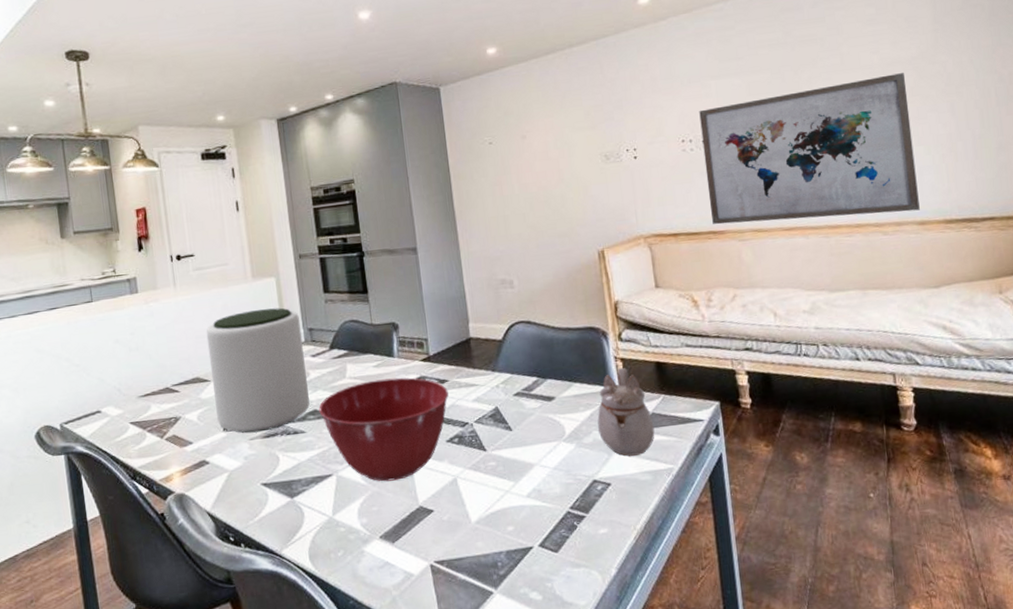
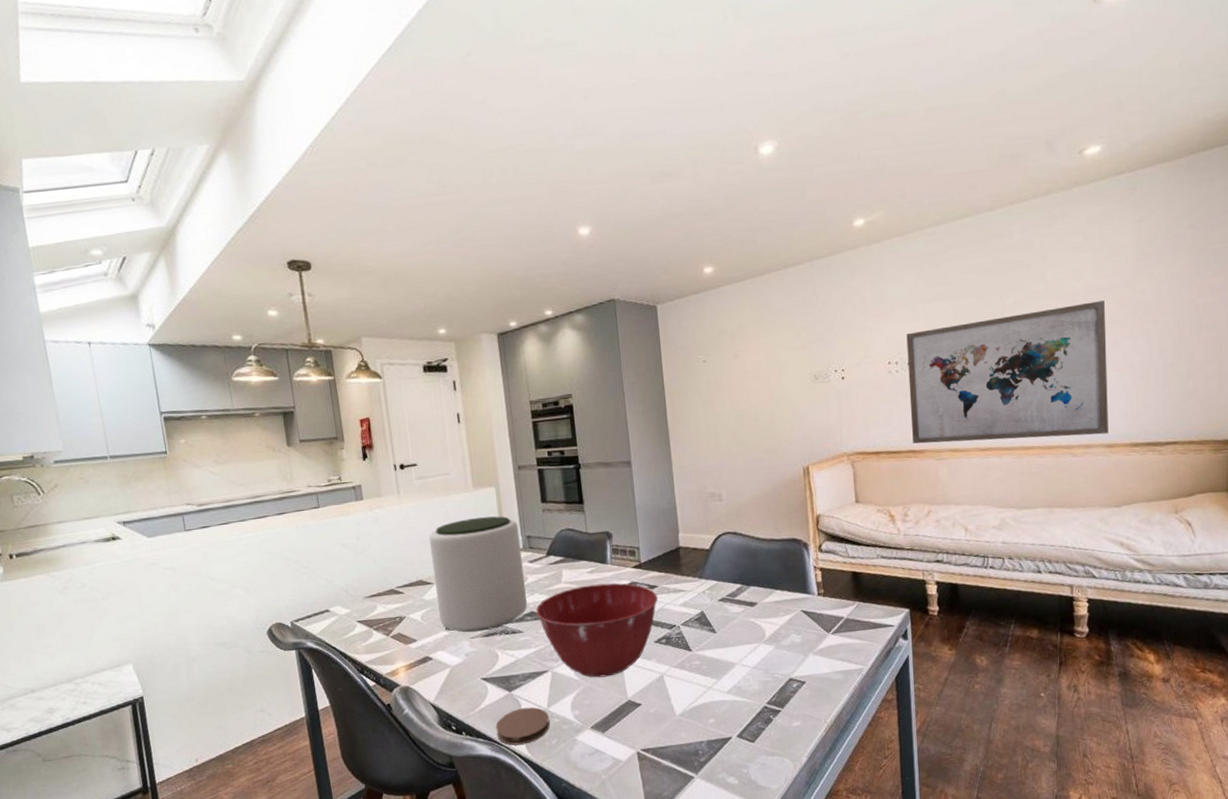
coaster: none [277,515,335,558] -> present [495,707,550,745]
teapot: present [597,367,655,456] -> none [795,576,848,658]

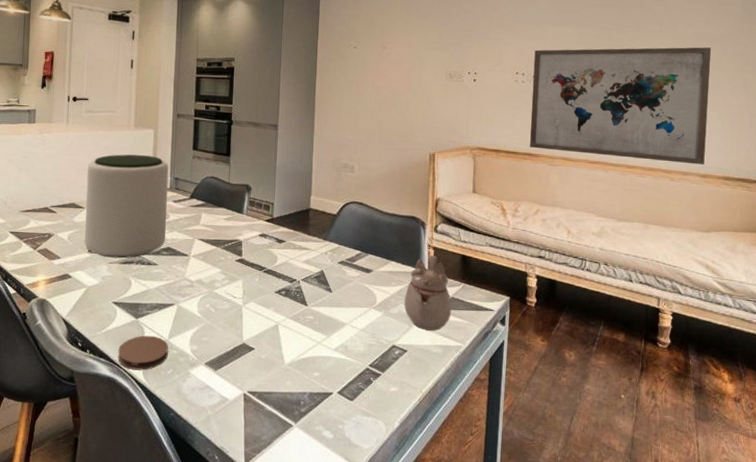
mixing bowl: present [535,583,658,678] -> none [172,230,284,318]
teapot: none [795,576,848,658] -> present [404,254,452,331]

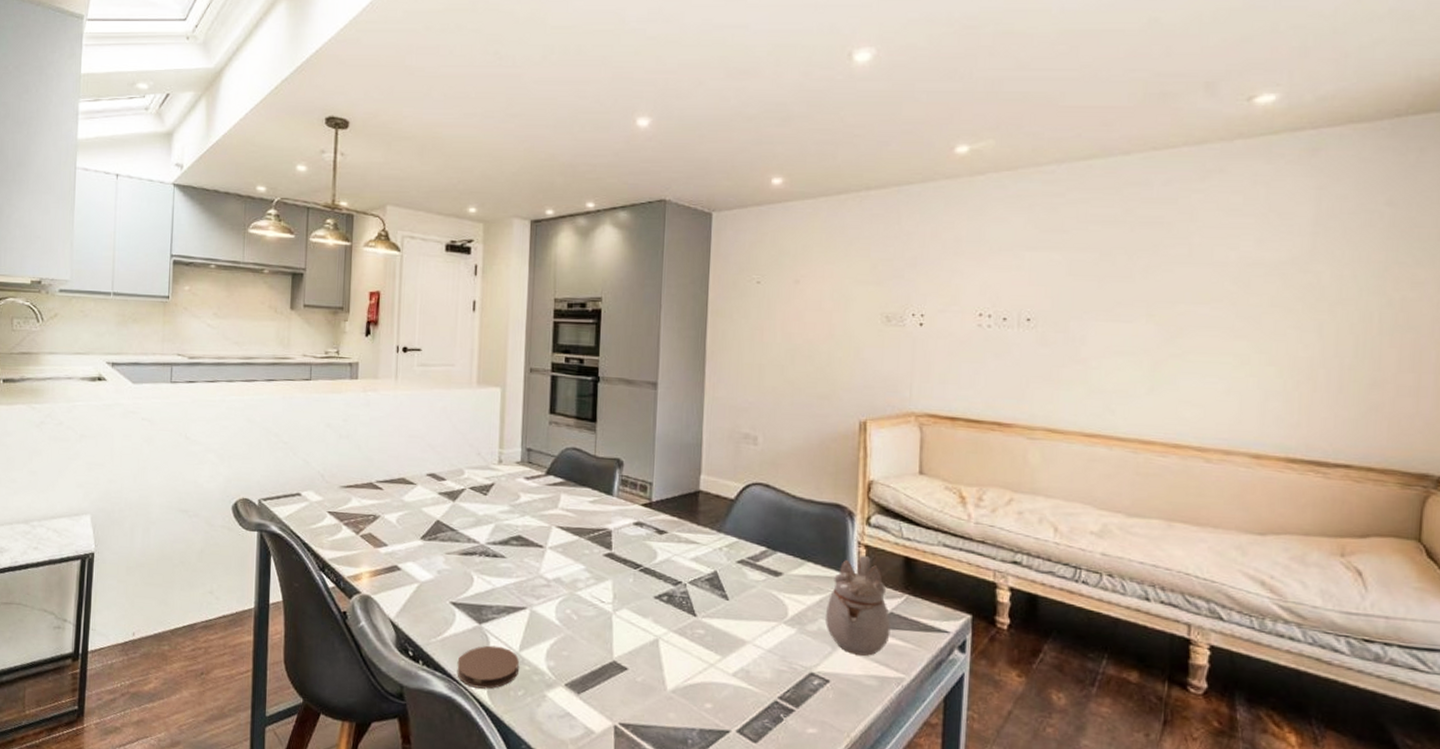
plant pot: present [85,154,169,258] -> none [417,418,519,548]
wall art: present [530,47,711,165] -> none [999,277,1266,441]

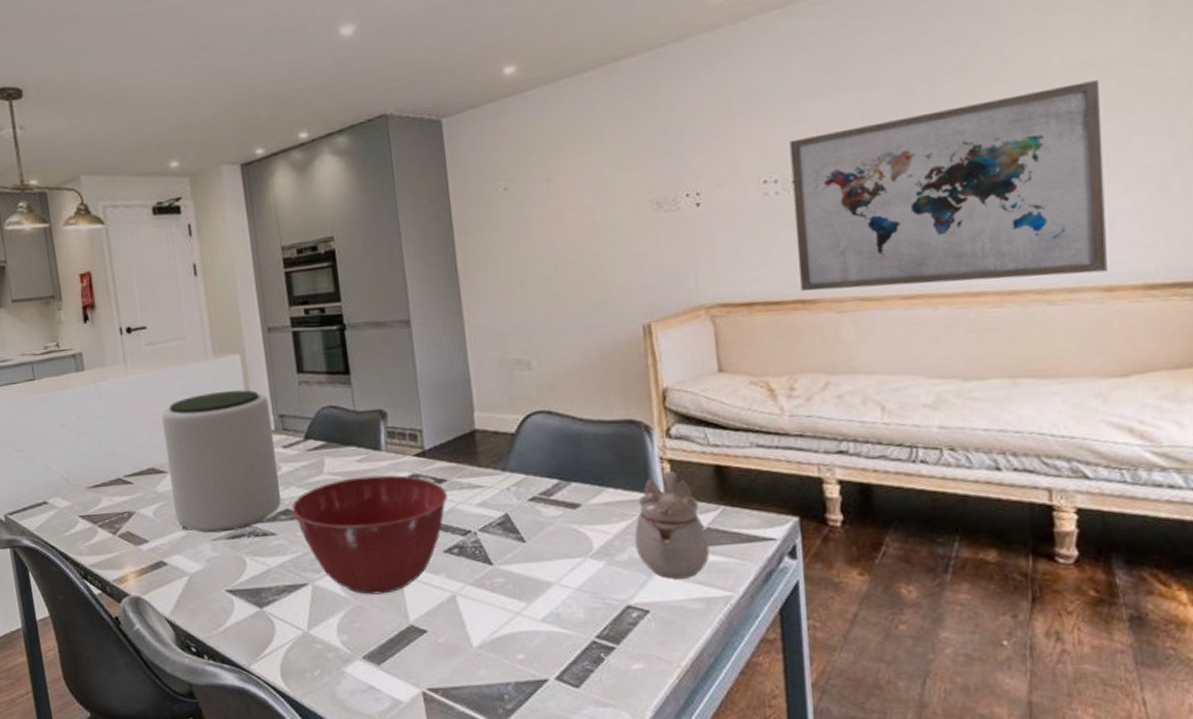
plant pot: none [417,418,519,548] -> present [161,390,282,533]
coaster: present [457,645,519,689] -> none [244,628,311,675]
mixing bowl: none [523,516,665,628] -> present [291,475,447,595]
wall art: none [999,277,1266,441] -> present [789,80,1107,292]

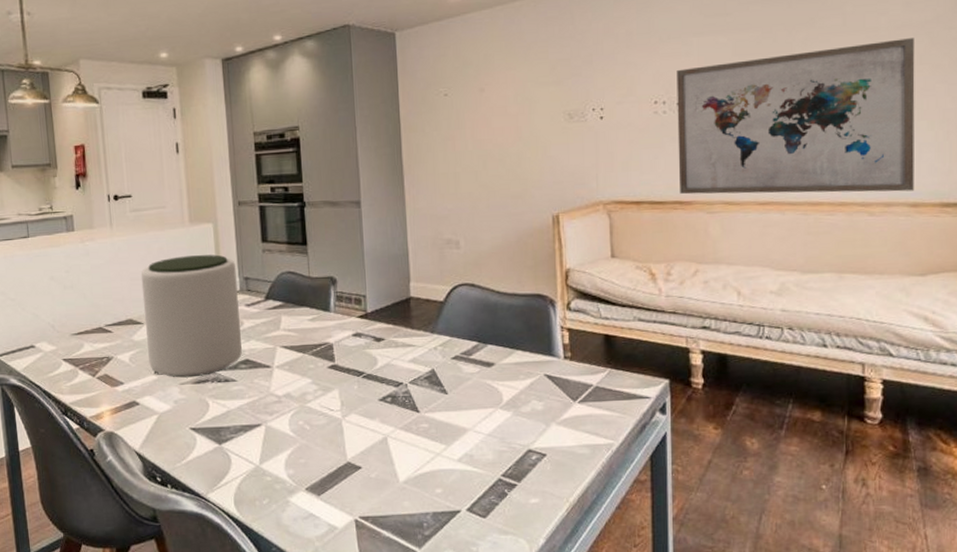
mixing bowl: present [291,475,447,595] -> none [251,333,384,435]
teapot: present [634,470,710,579] -> none [537,337,597,428]

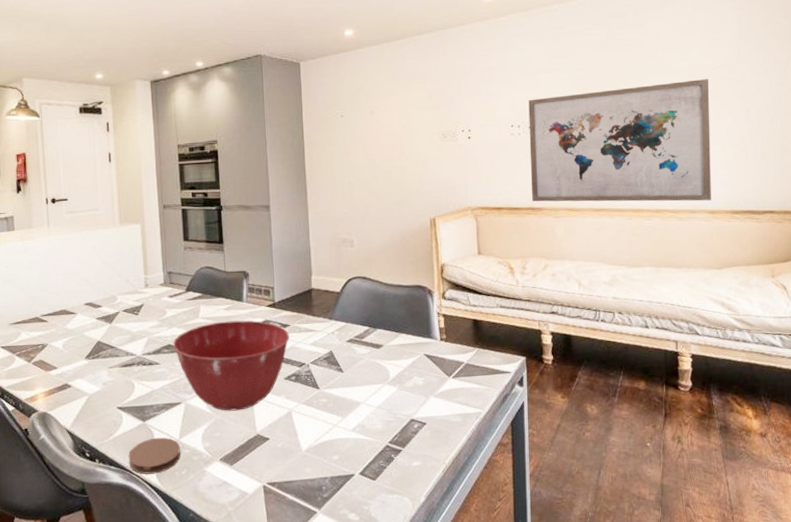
plant pot: present [141,254,243,378] -> none [75,252,166,362]
coaster: none [203,462,261,503] -> present [128,437,181,474]
mixing bowl: none [251,333,384,435] -> present [173,320,289,411]

